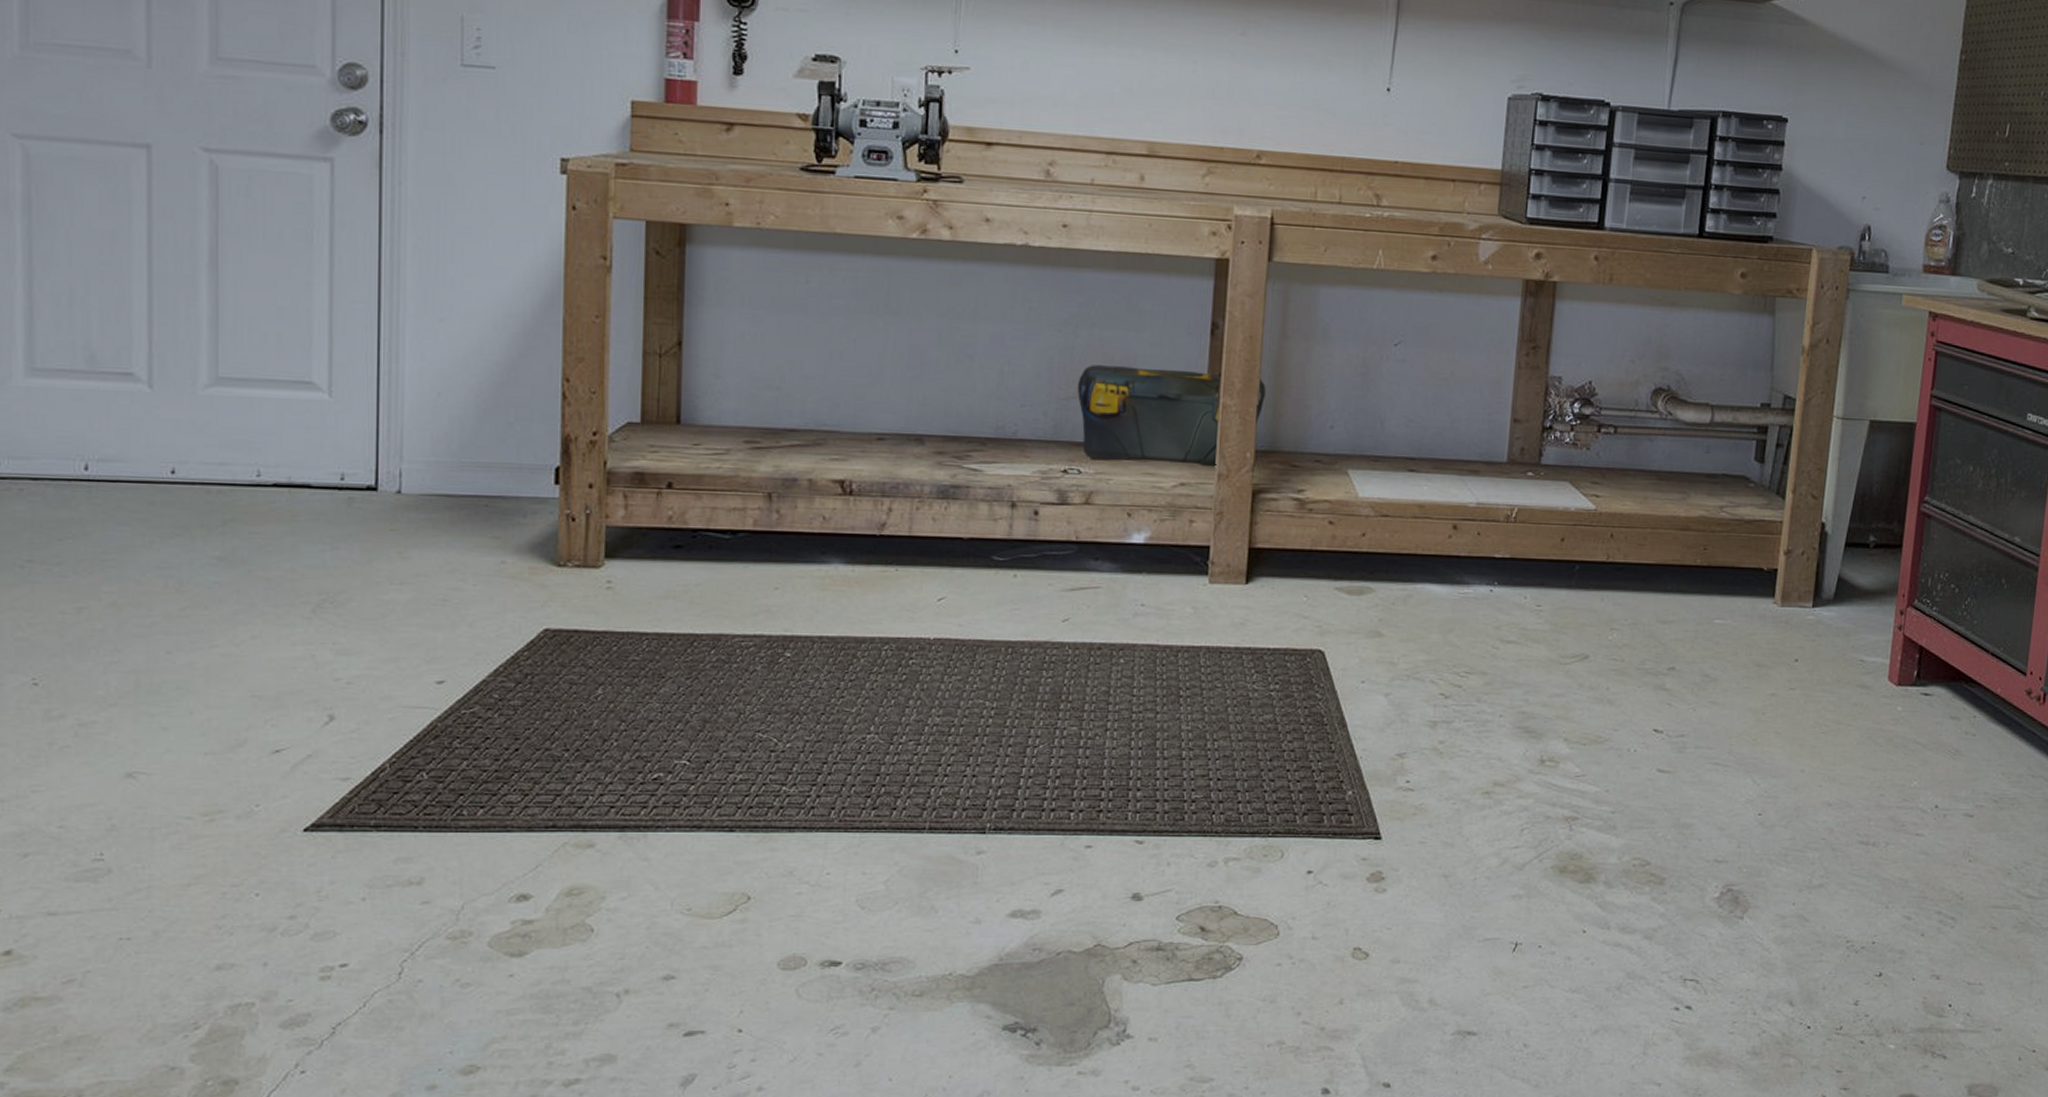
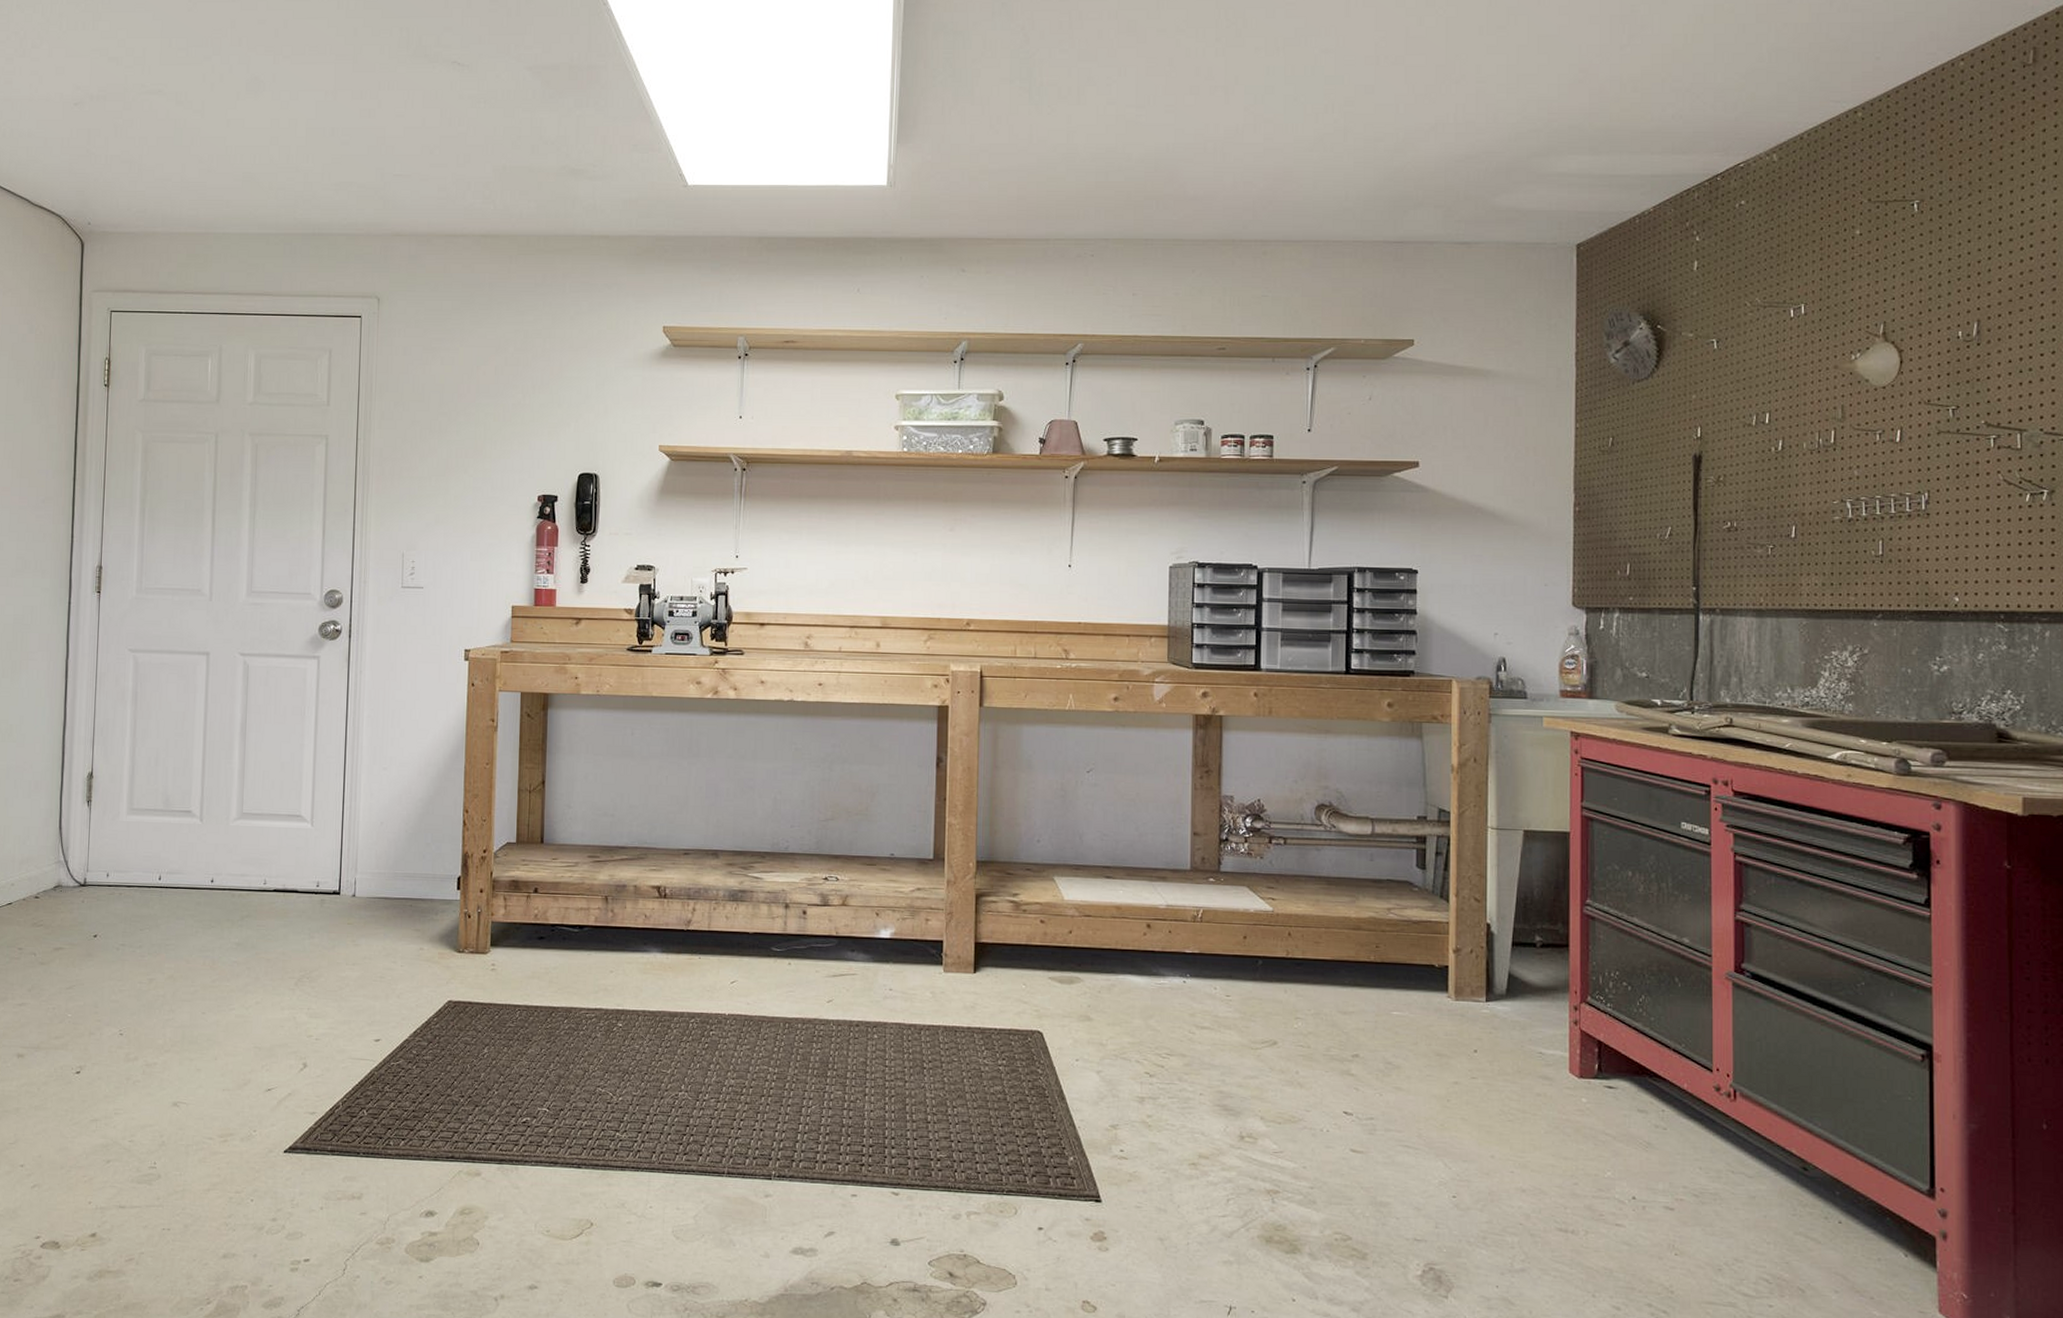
toolbox: present [1077,365,1266,467] -> none [834,793,983,875]

